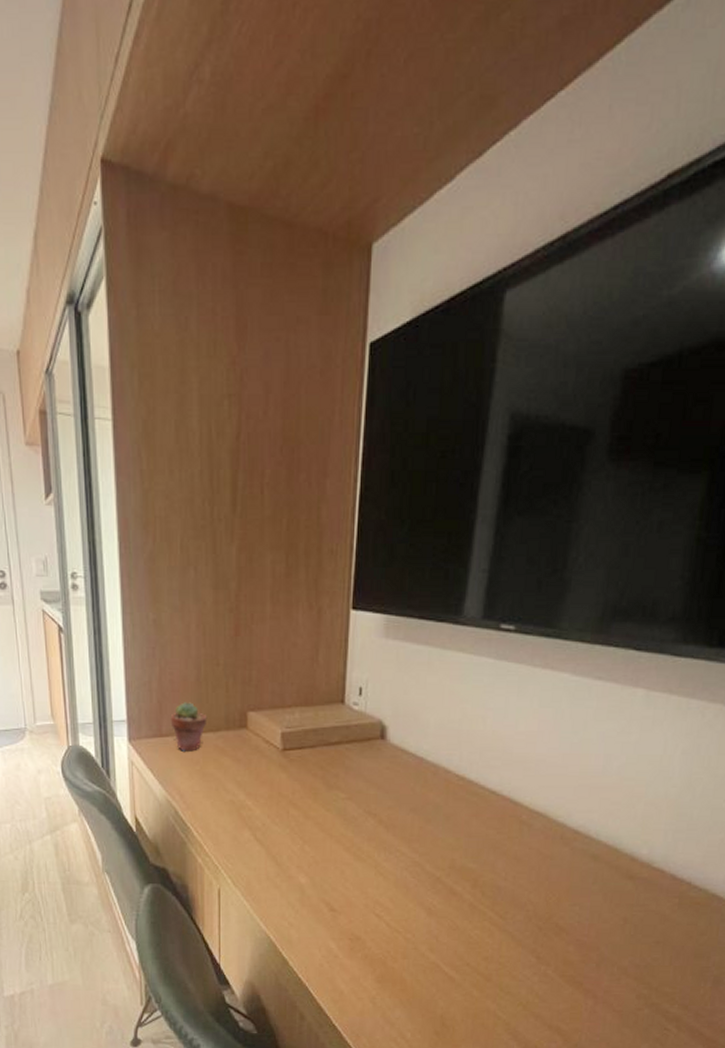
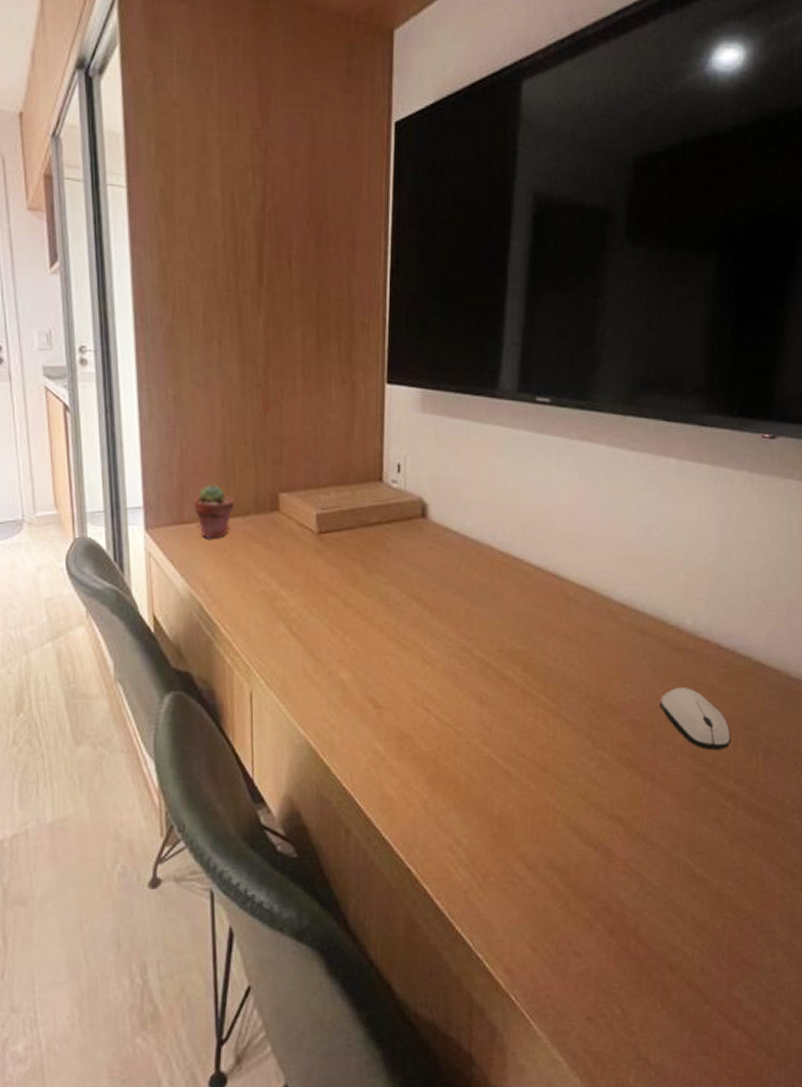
computer mouse: none [608,914,680,976] -> present [660,687,731,750]

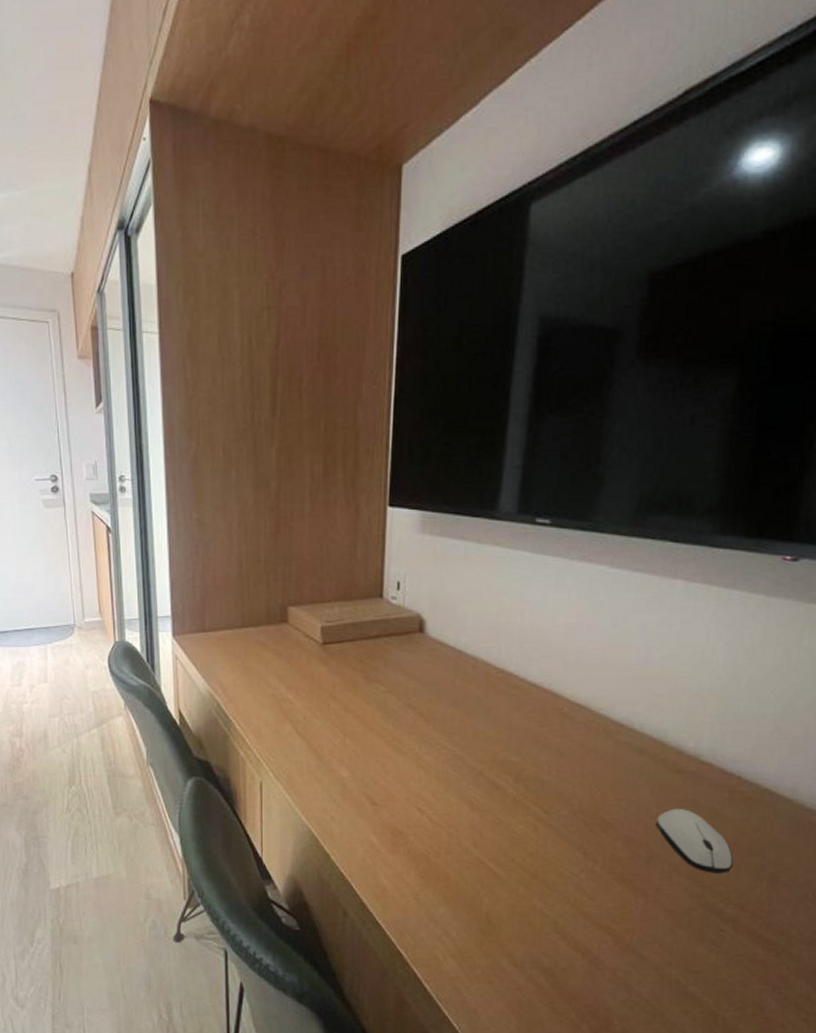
potted succulent: present [193,485,235,539] -> none [213,598,249,646]

